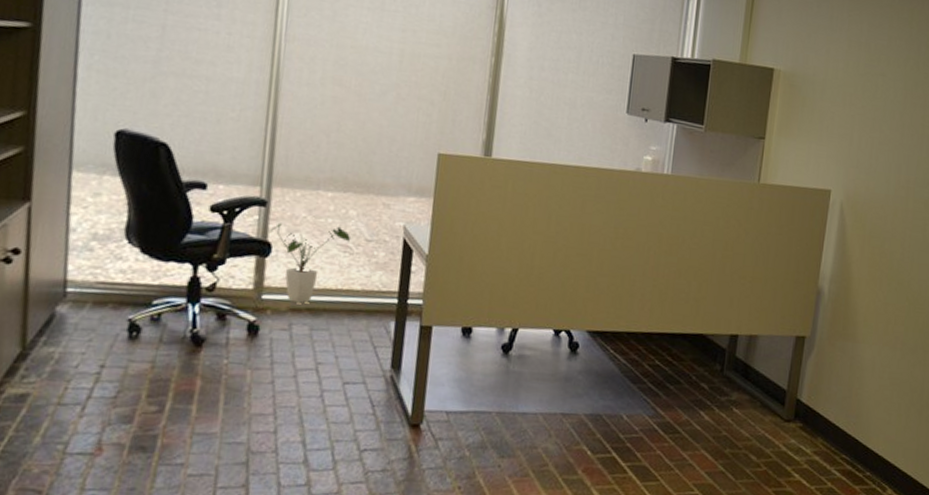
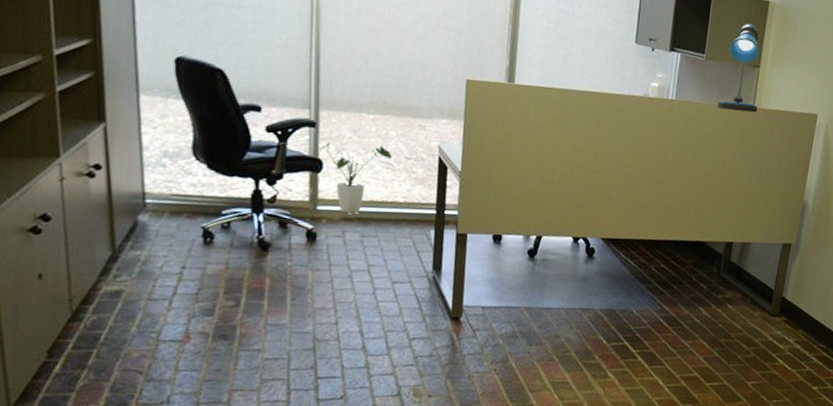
desk lamp: none [718,91,765,189] -> present [717,23,760,113]

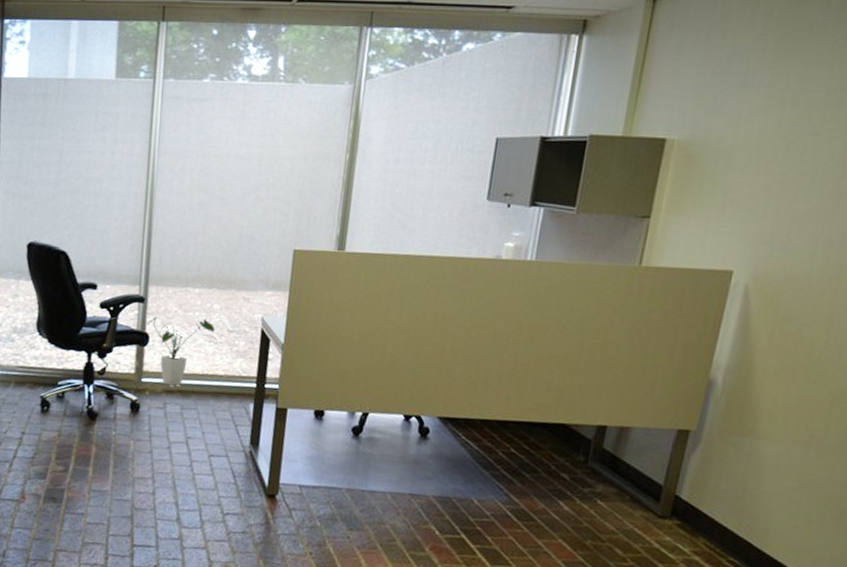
desk lamp: present [717,23,760,113] -> none [590,167,652,272]

